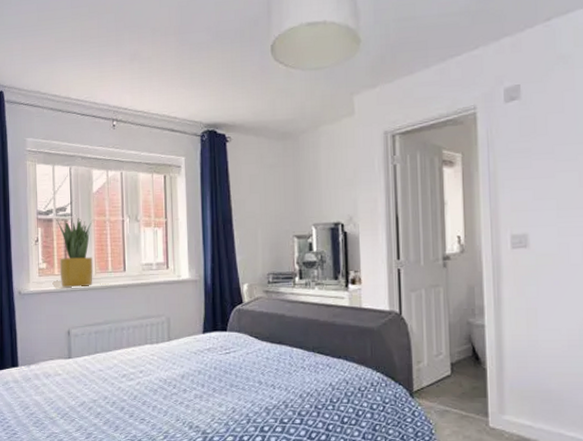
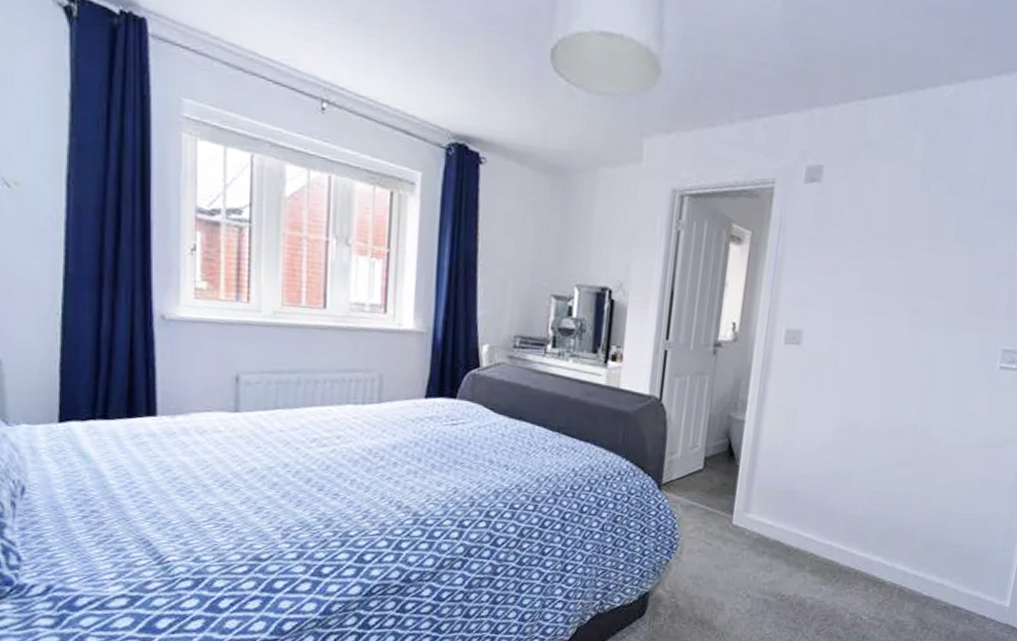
planter: present [56,218,93,288] -> none [225,223,282,322]

